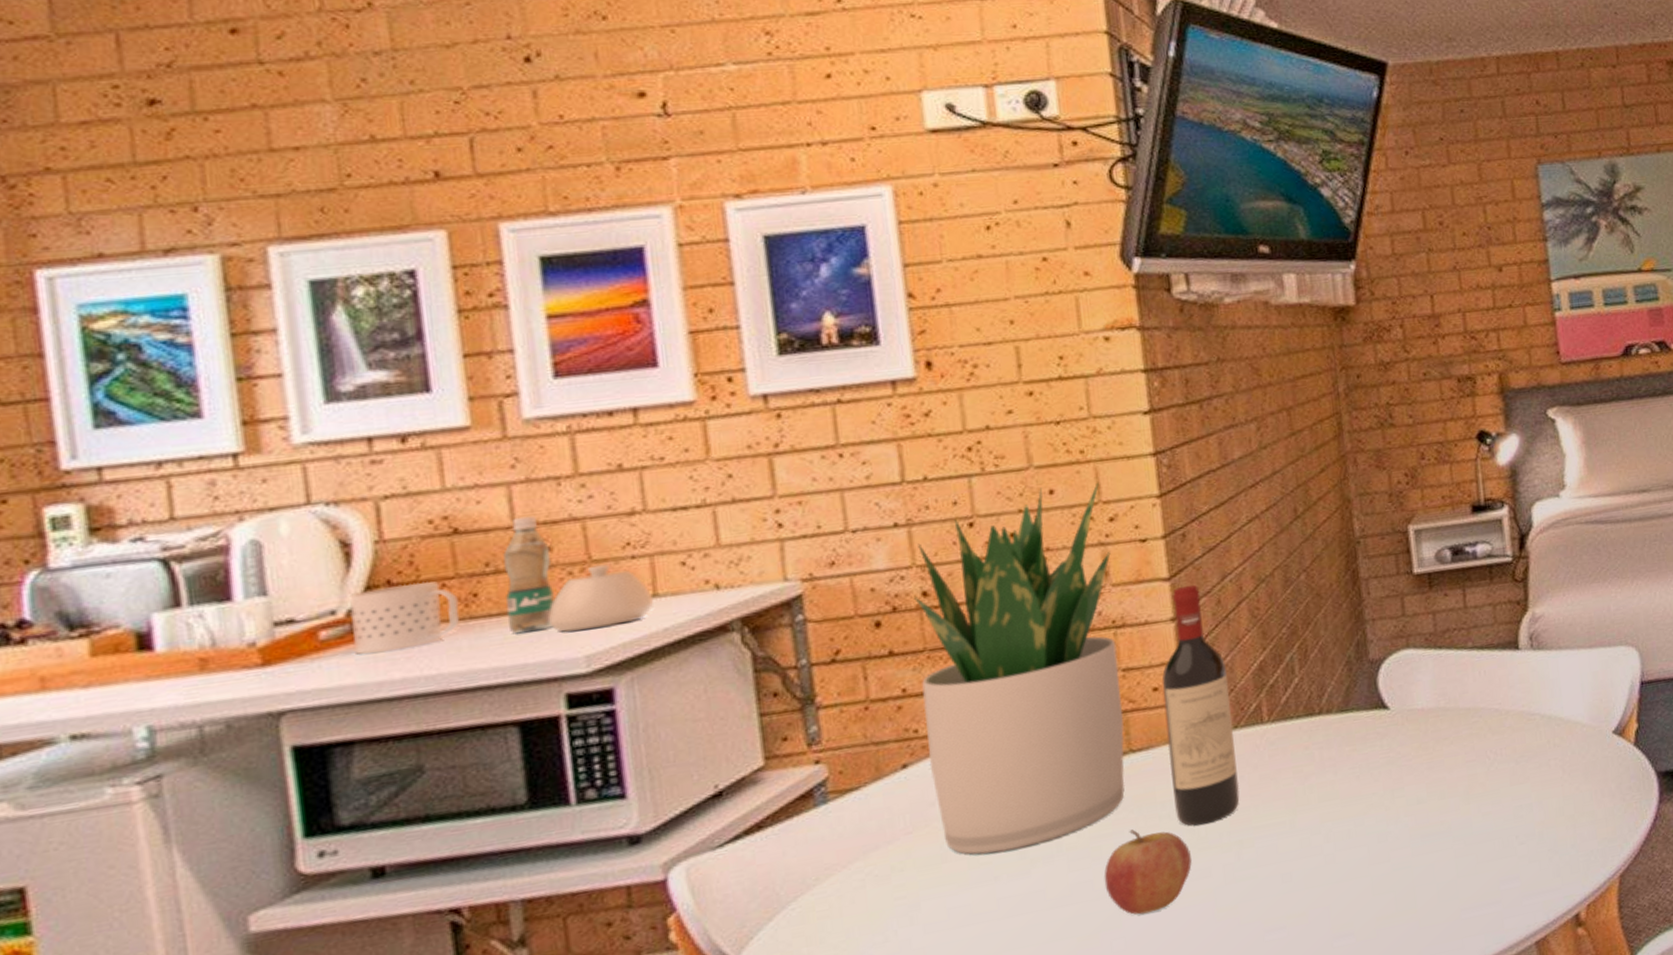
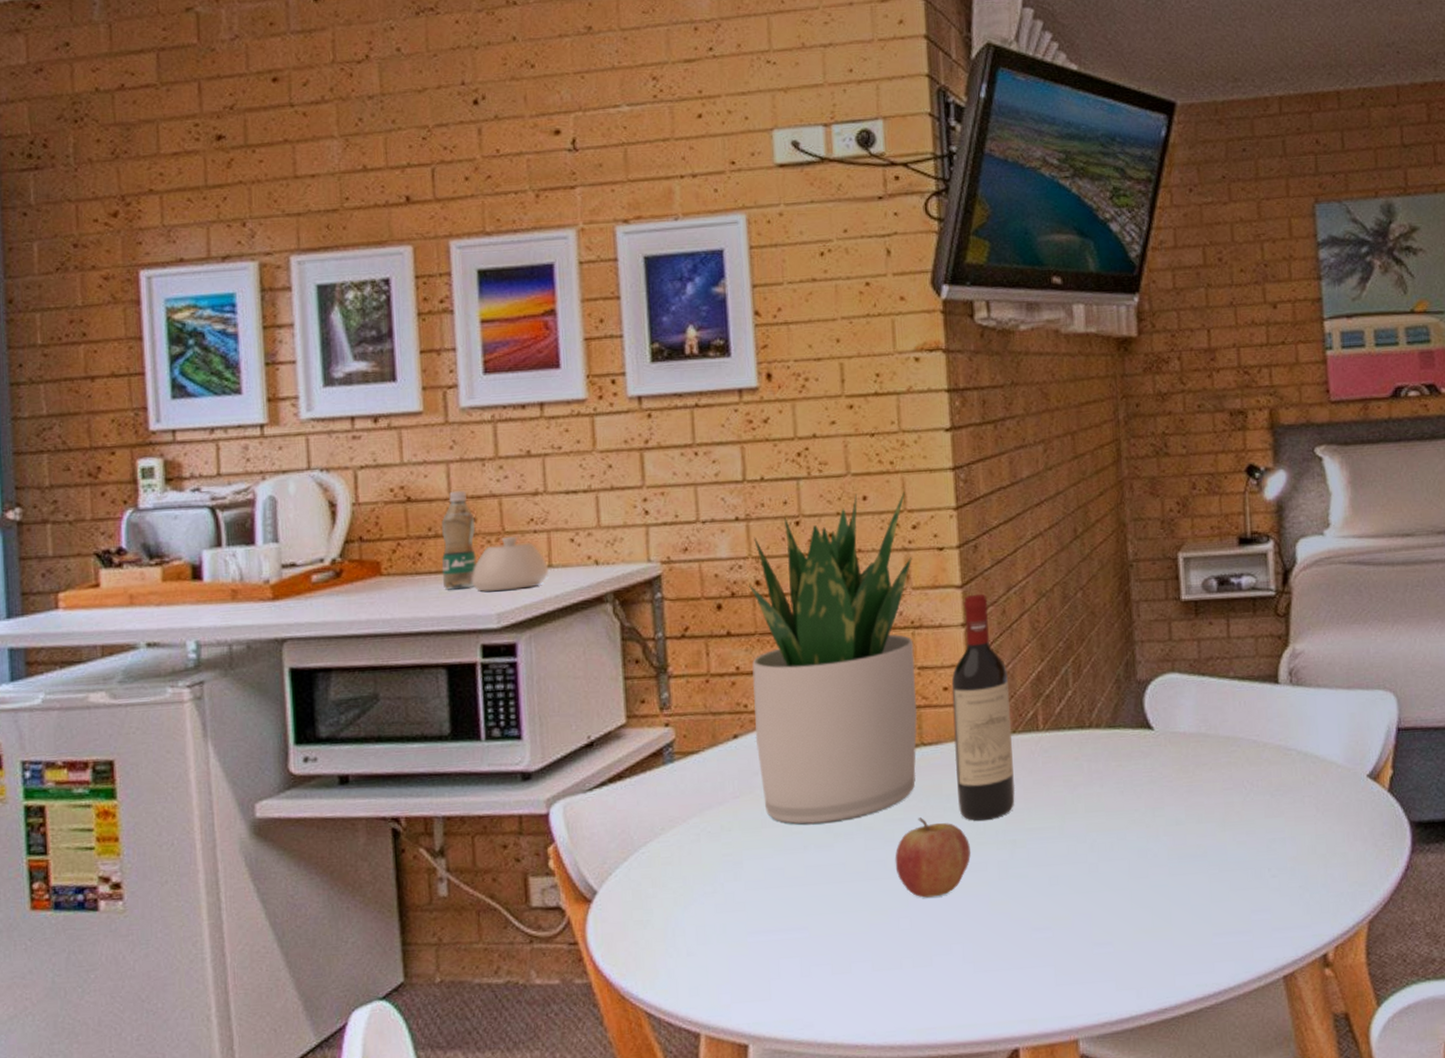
mug: present [349,581,459,655] -> none [333,540,409,598]

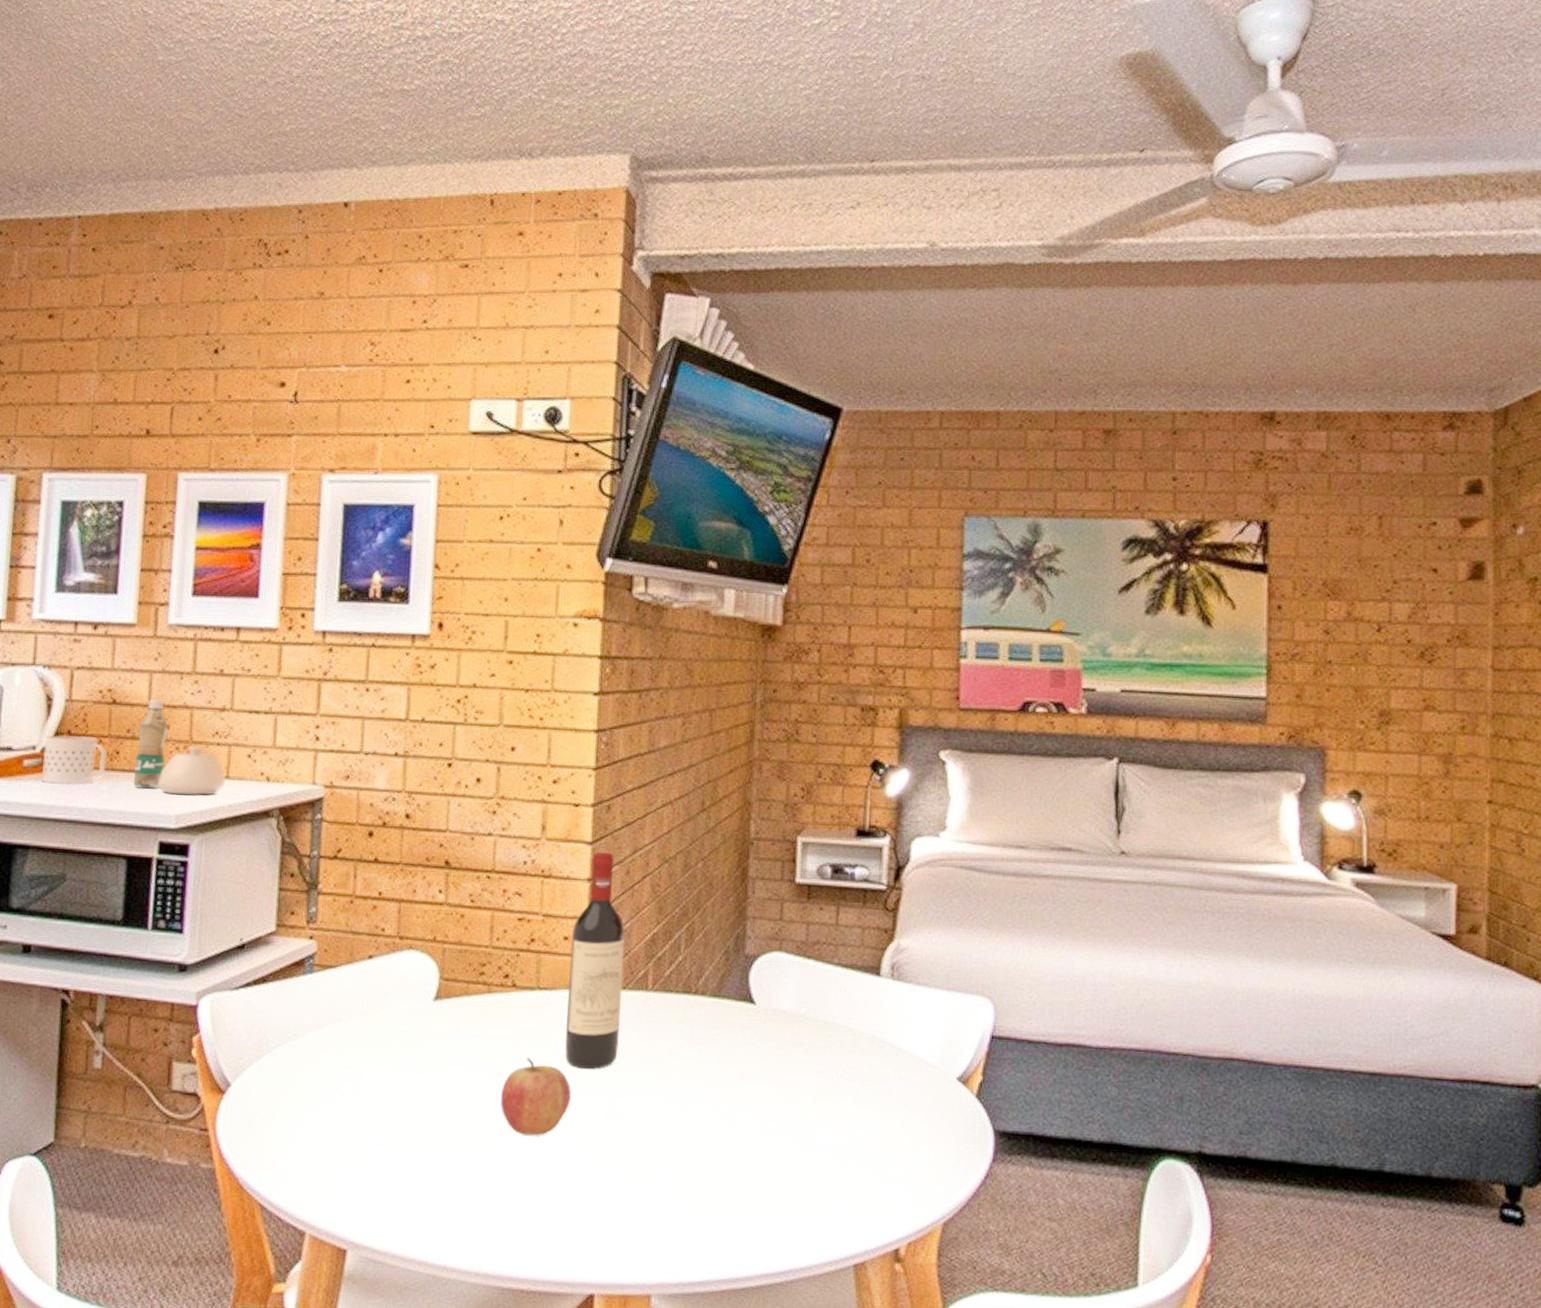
mug: none [333,540,409,598] -> present [41,735,107,784]
planter: present [749,492,917,825] -> none [388,744,550,1051]

